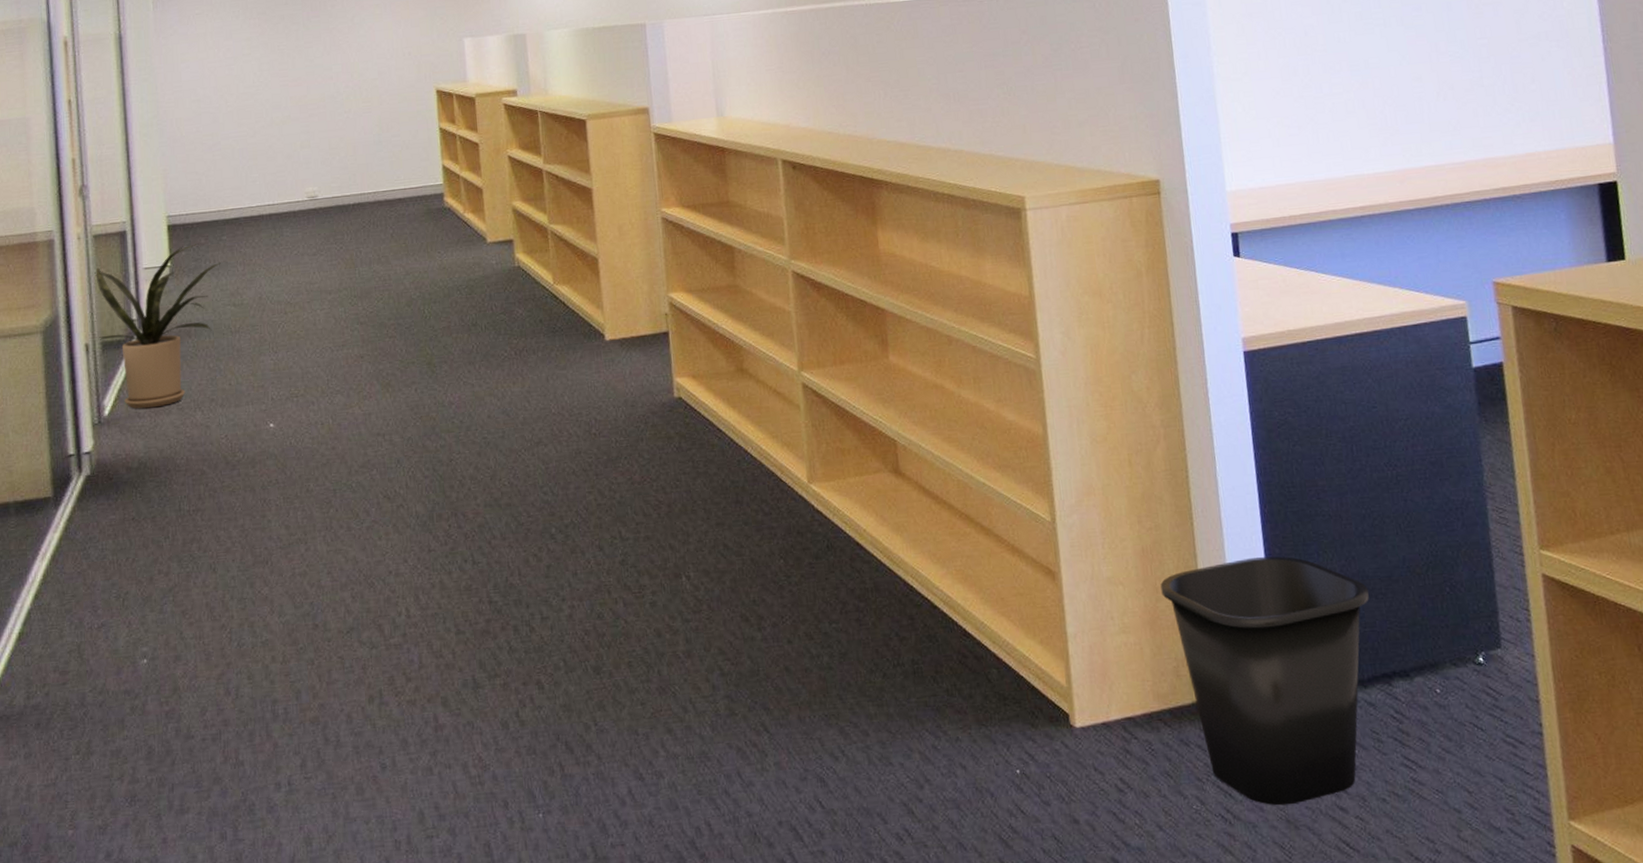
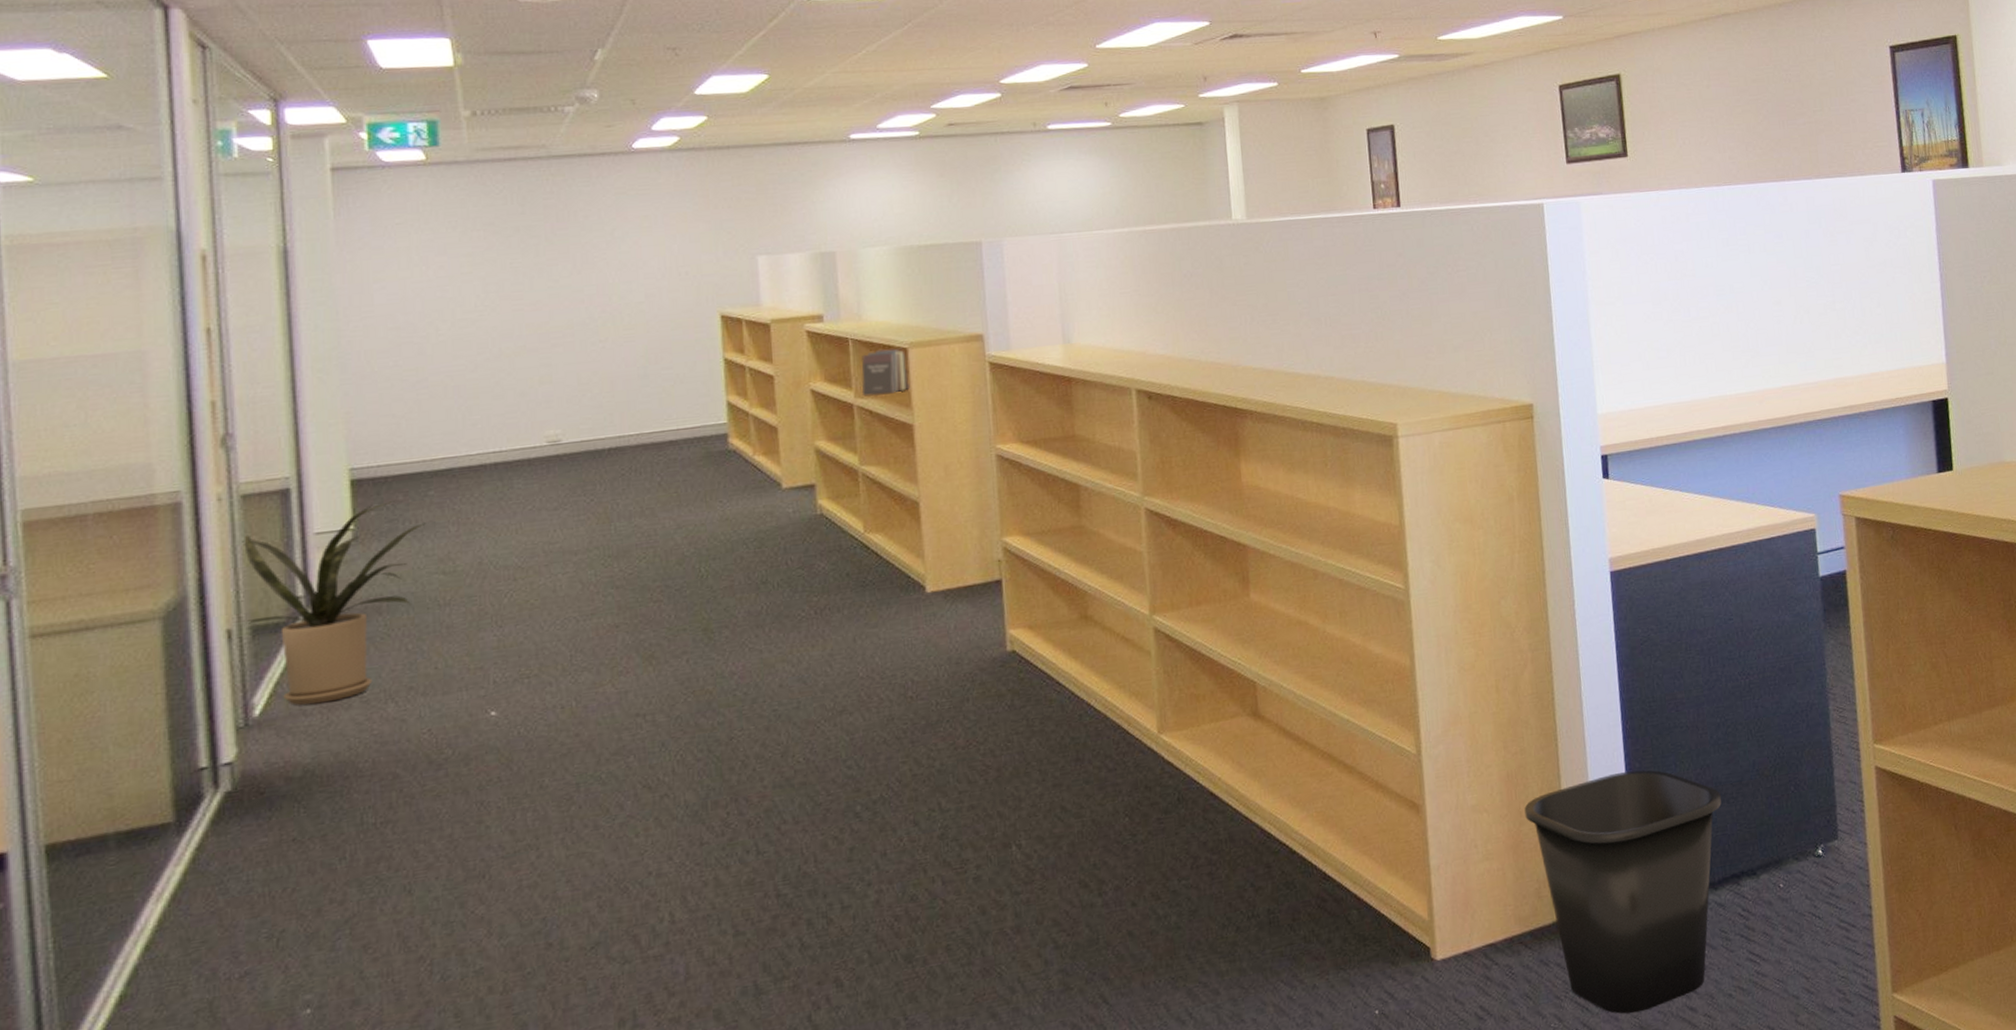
books: none [548,120,589,163] -> present [861,348,911,397]

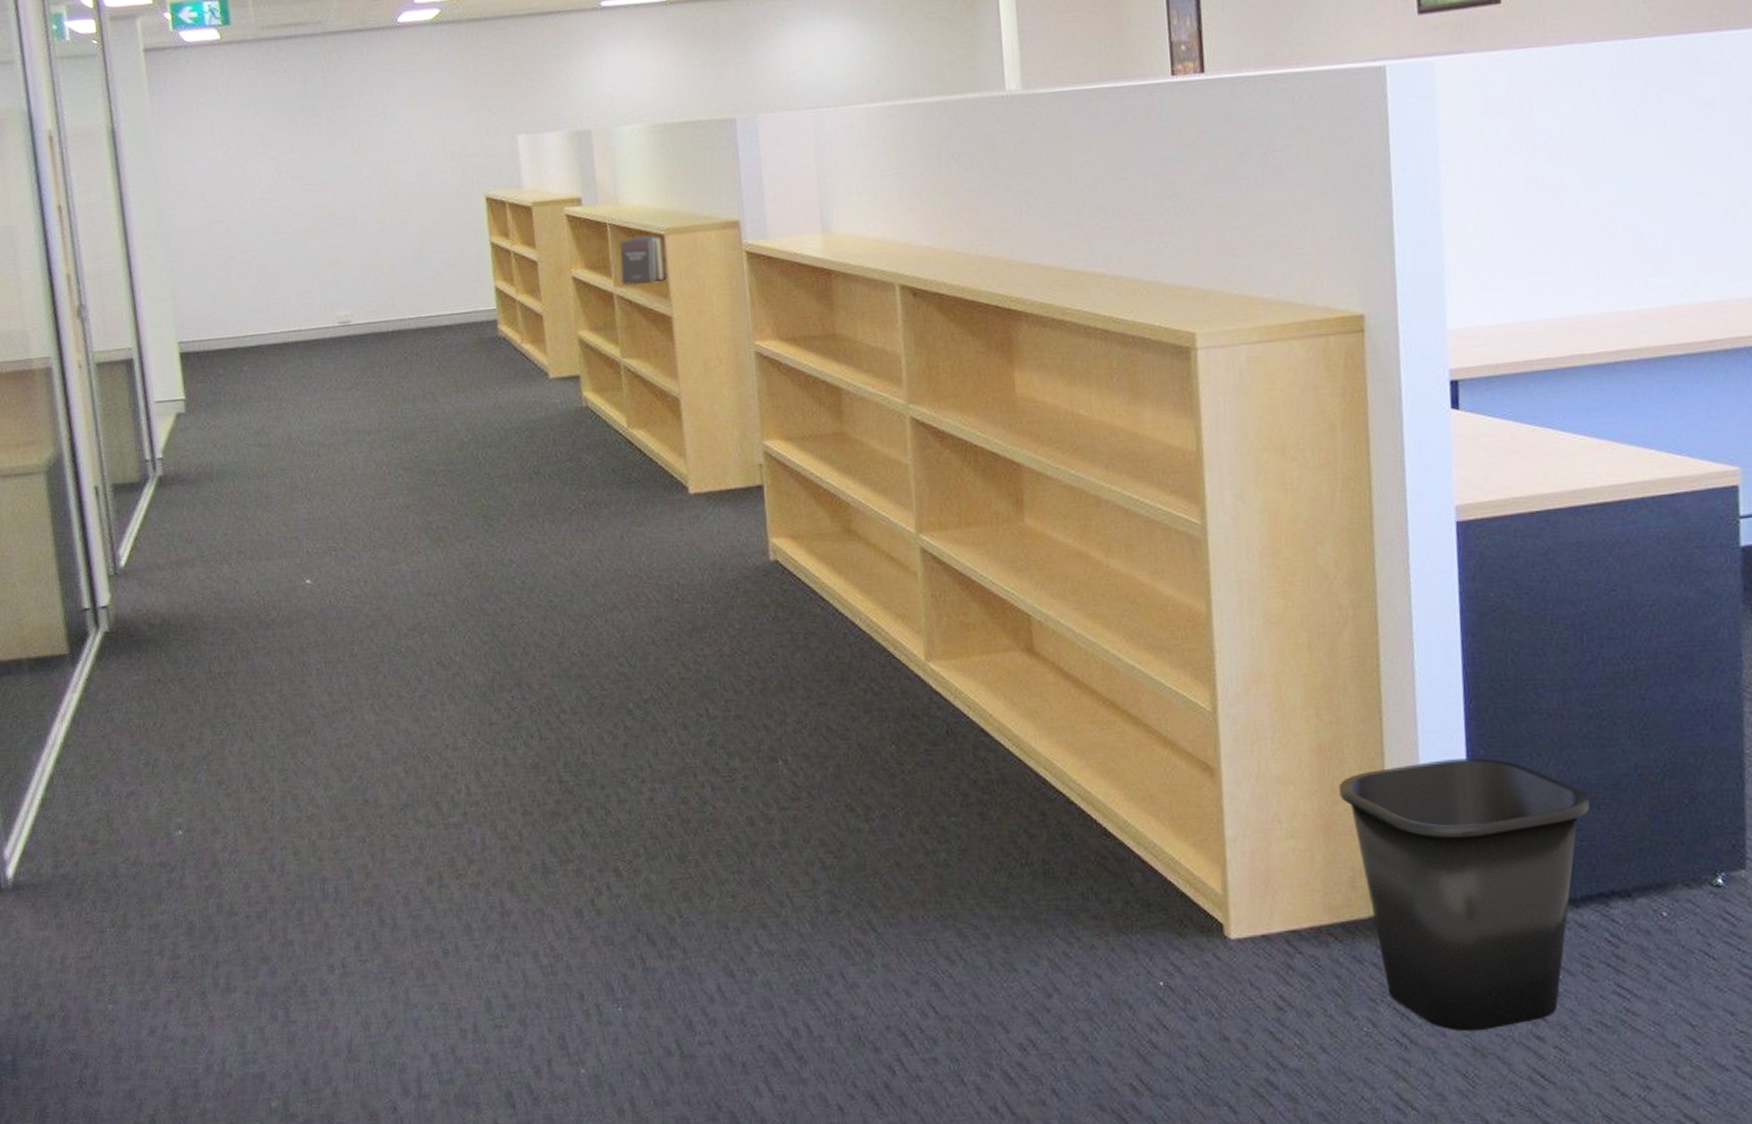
house plant: present [242,501,426,706] -> none [100,374,243,560]

